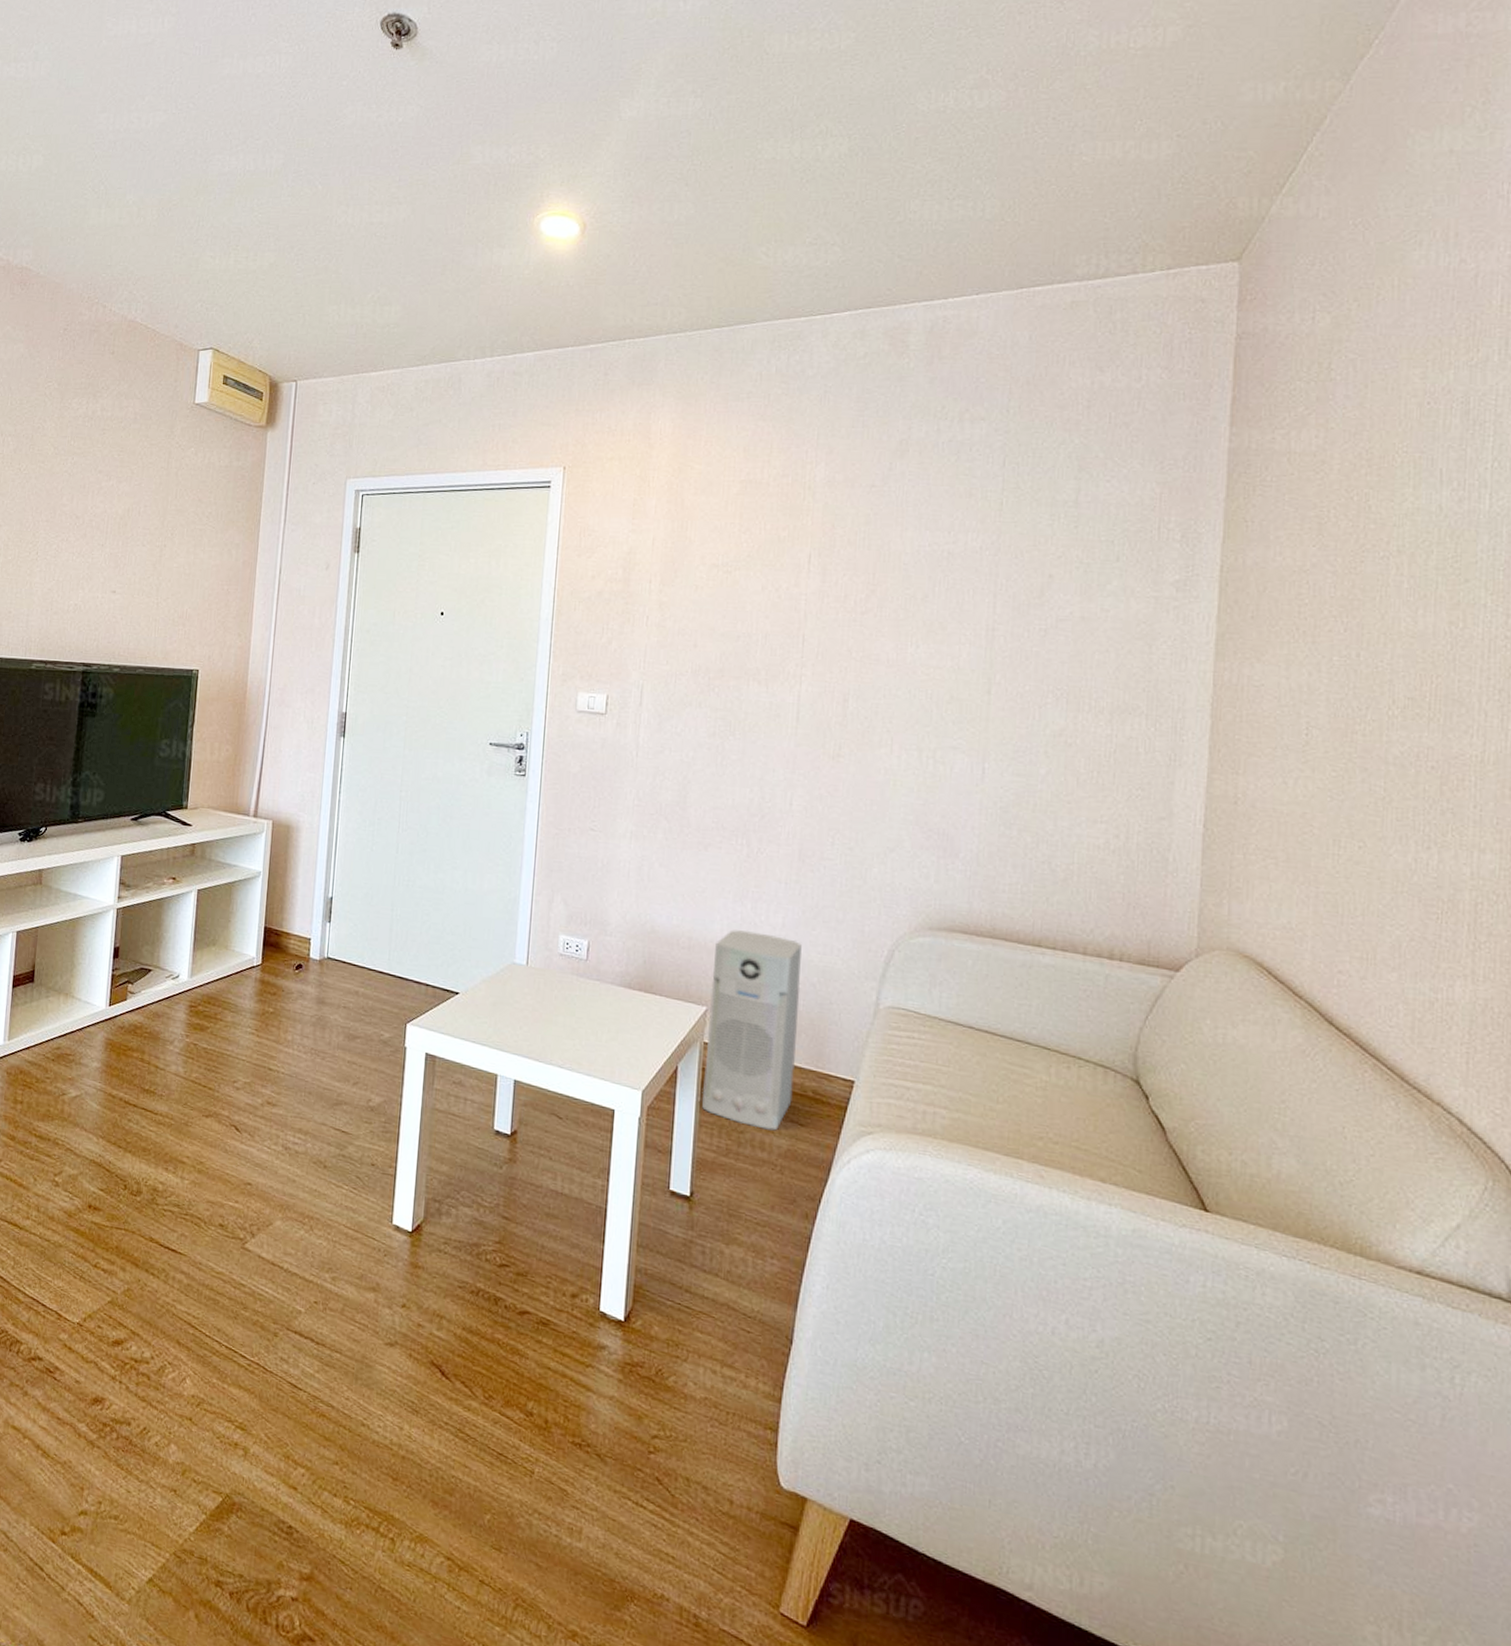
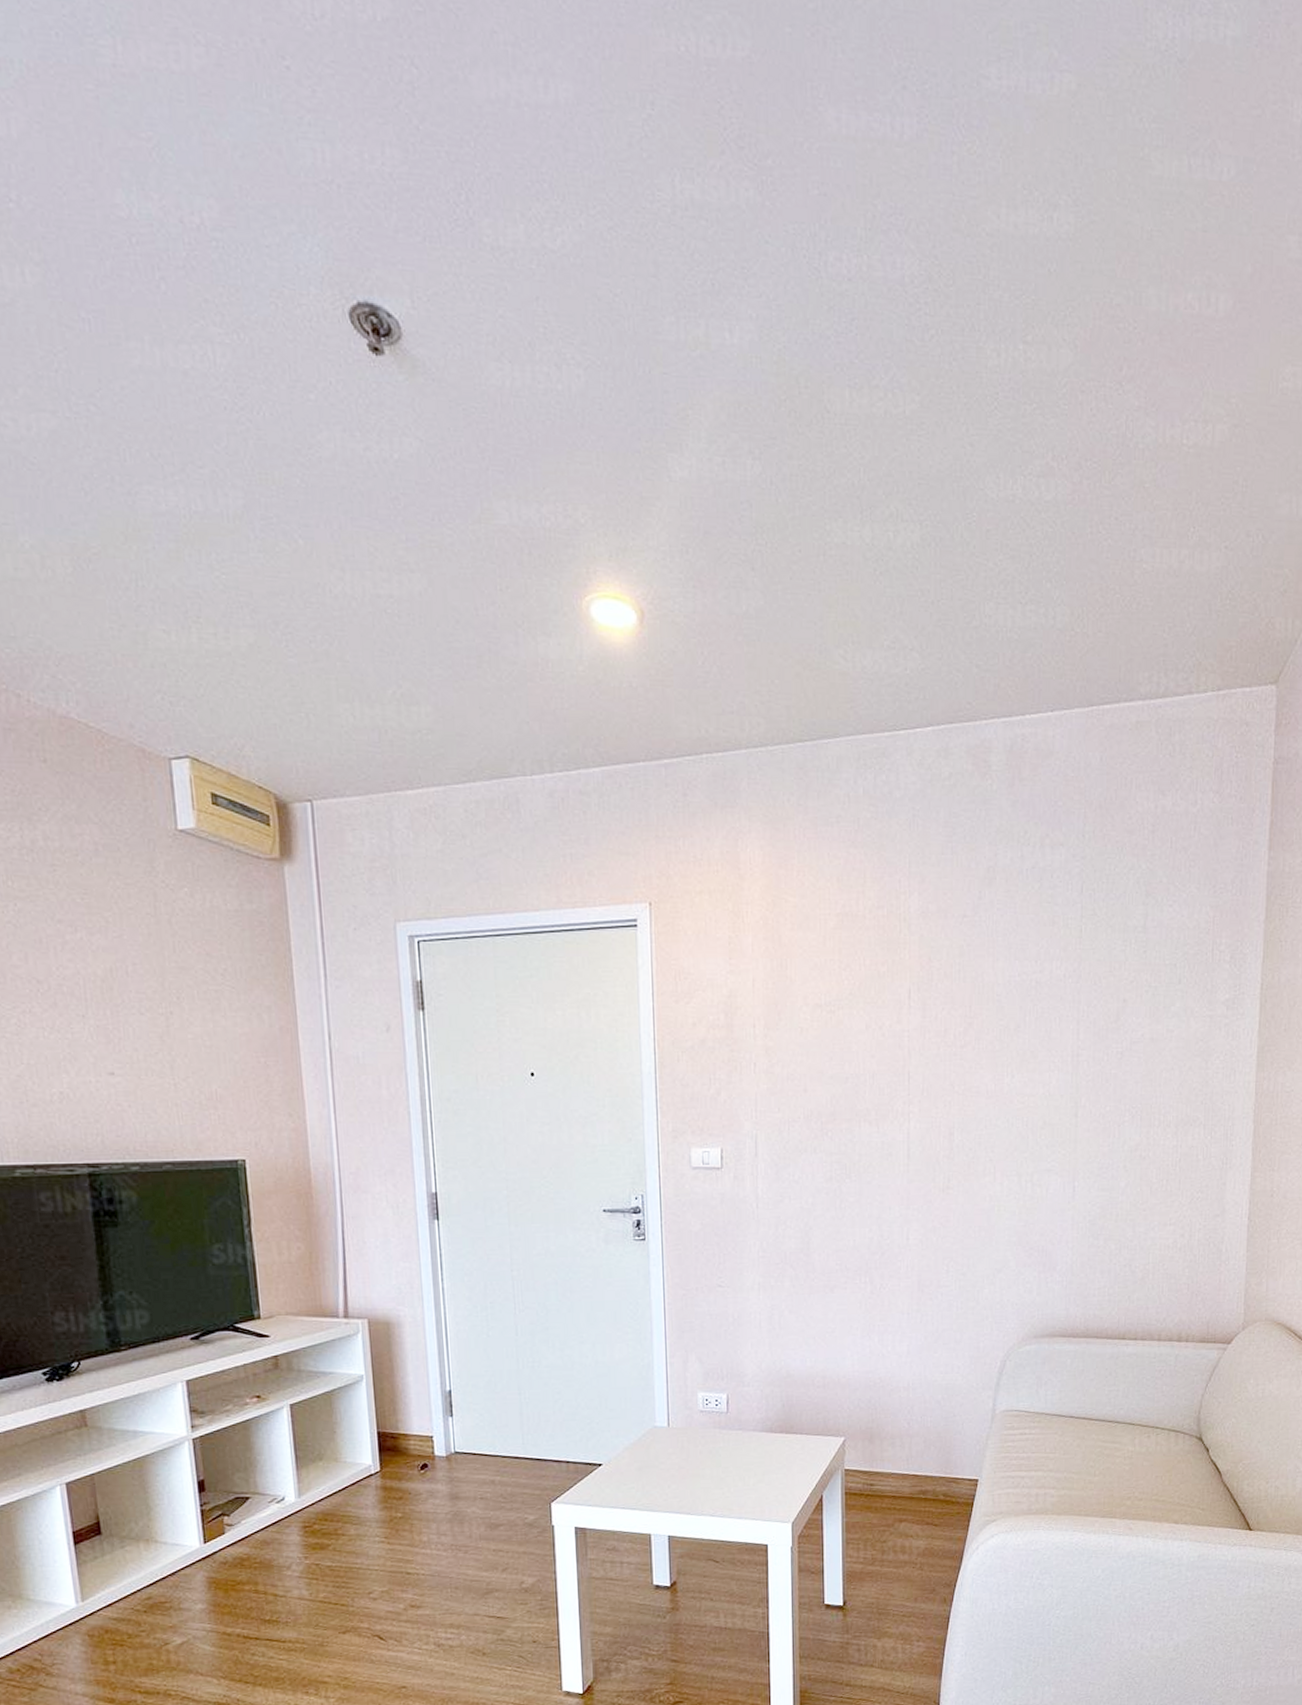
air purifier: present [702,930,802,1131] -> none [846,1362,927,1536]

